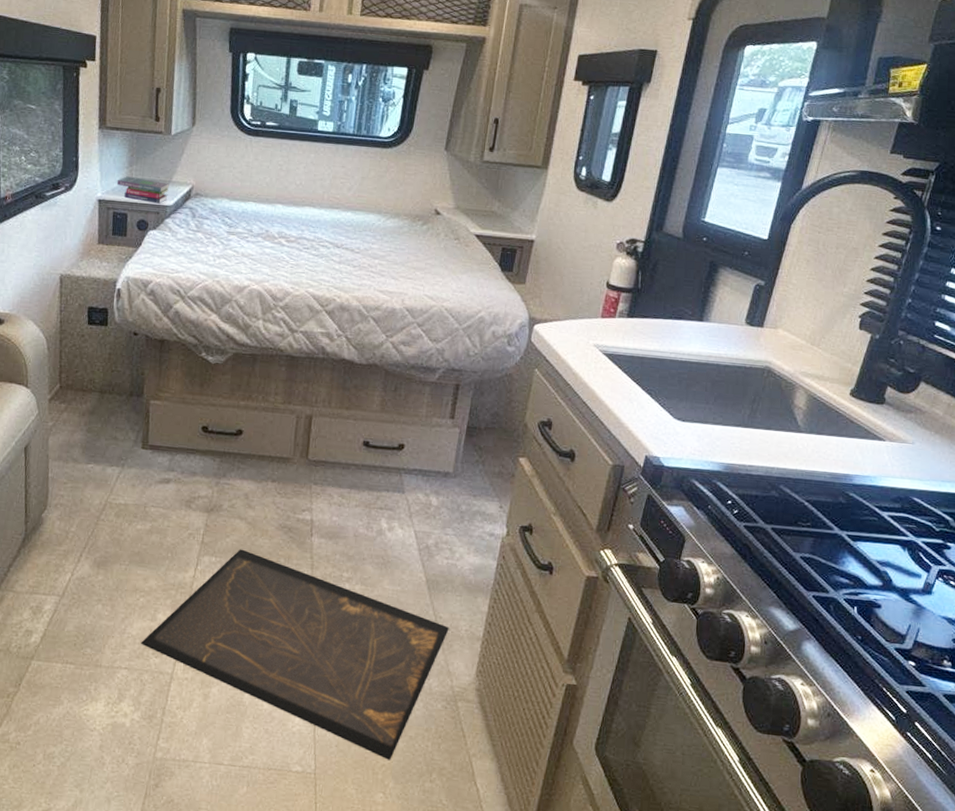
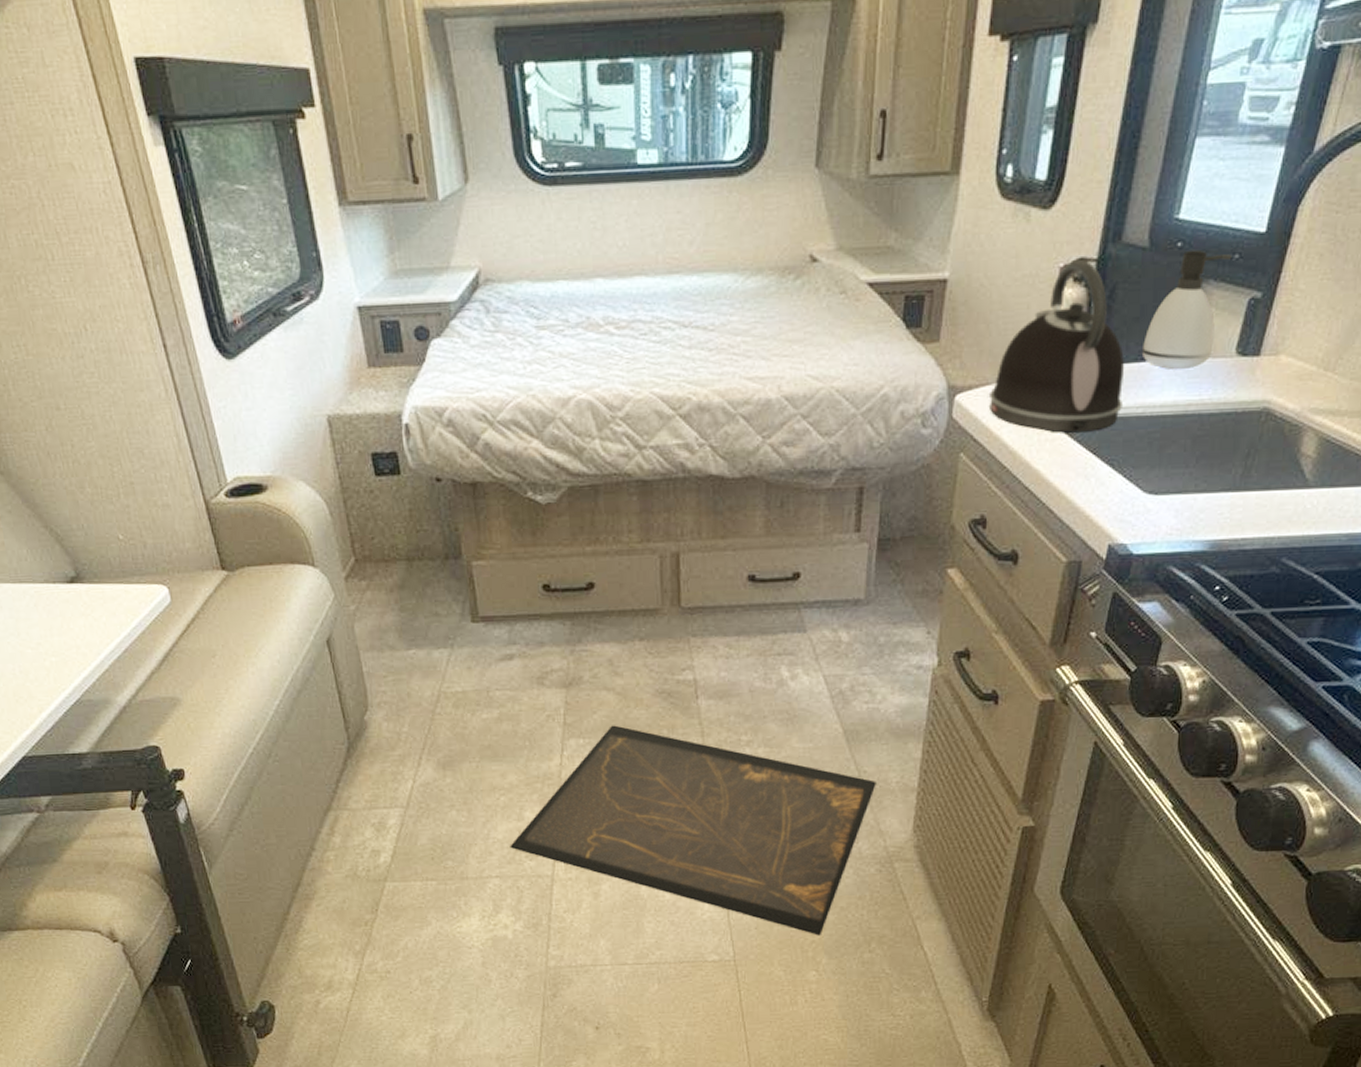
books: present [116,176,169,204] -> none [377,268,448,301]
kettle: none [559,239,663,366] -> present [990,259,1125,433]
soap dispenser: none [675,244,743,330] -> present [1141,249,1232,371]

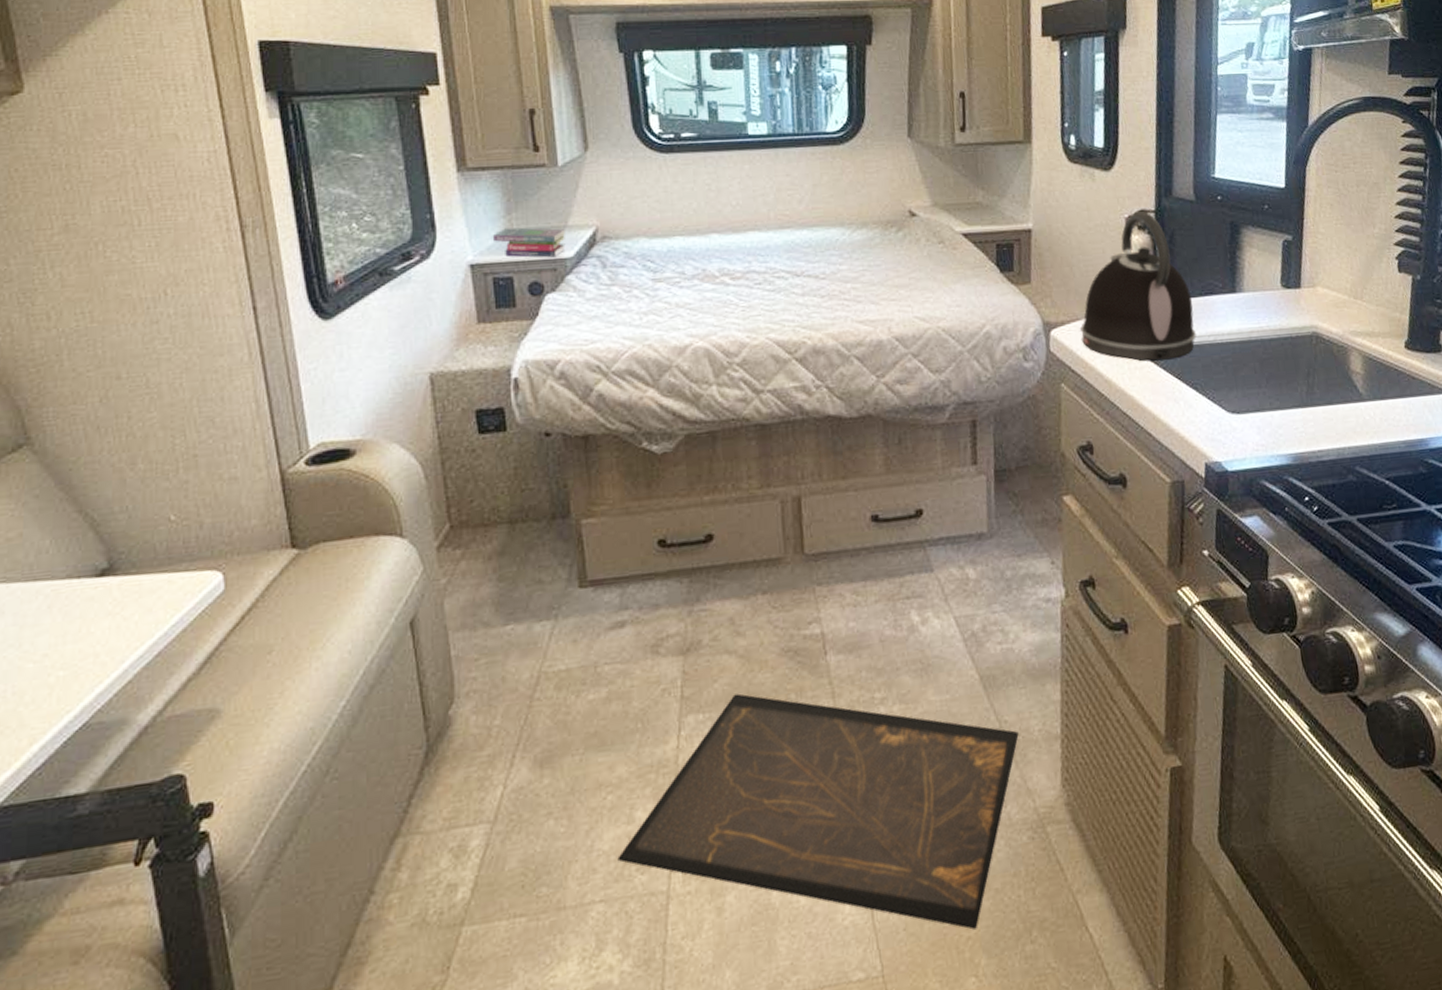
books: none [377,268,448,301] -> present [492,227,565,258]
soap dispenser: present [1141,249,1232,371] -> none [1204,202,1263,303]

